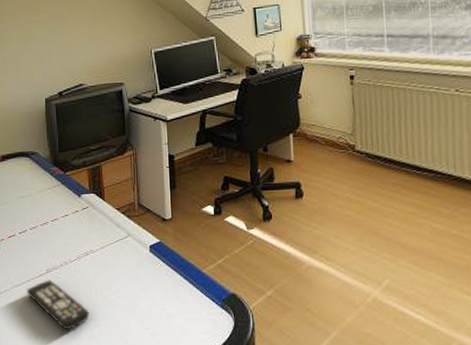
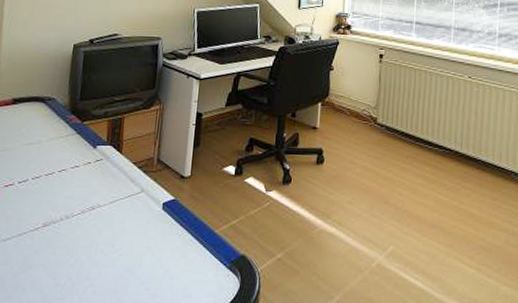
remote control: present [27,280,90,330] -> none [16,234,86,291]

